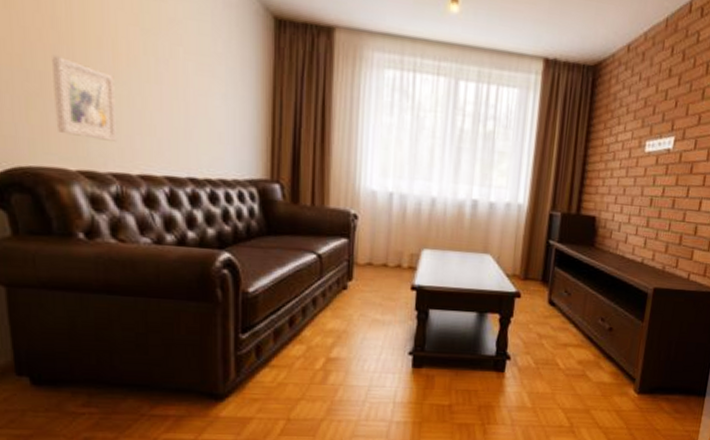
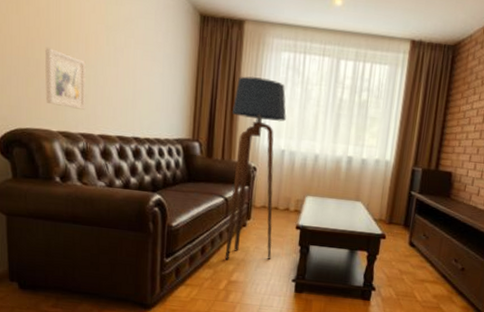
floor lamp: none [320,99,394,333] -> present [224,76,286,260]

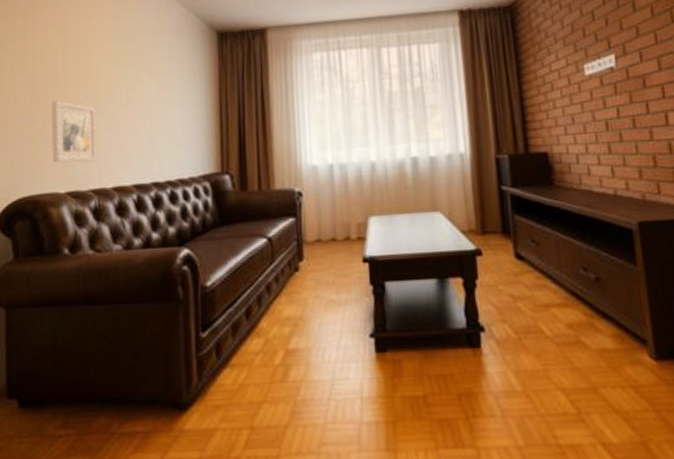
floor lamp: present [224,76,286,260] -> none [264,85,337,322]

